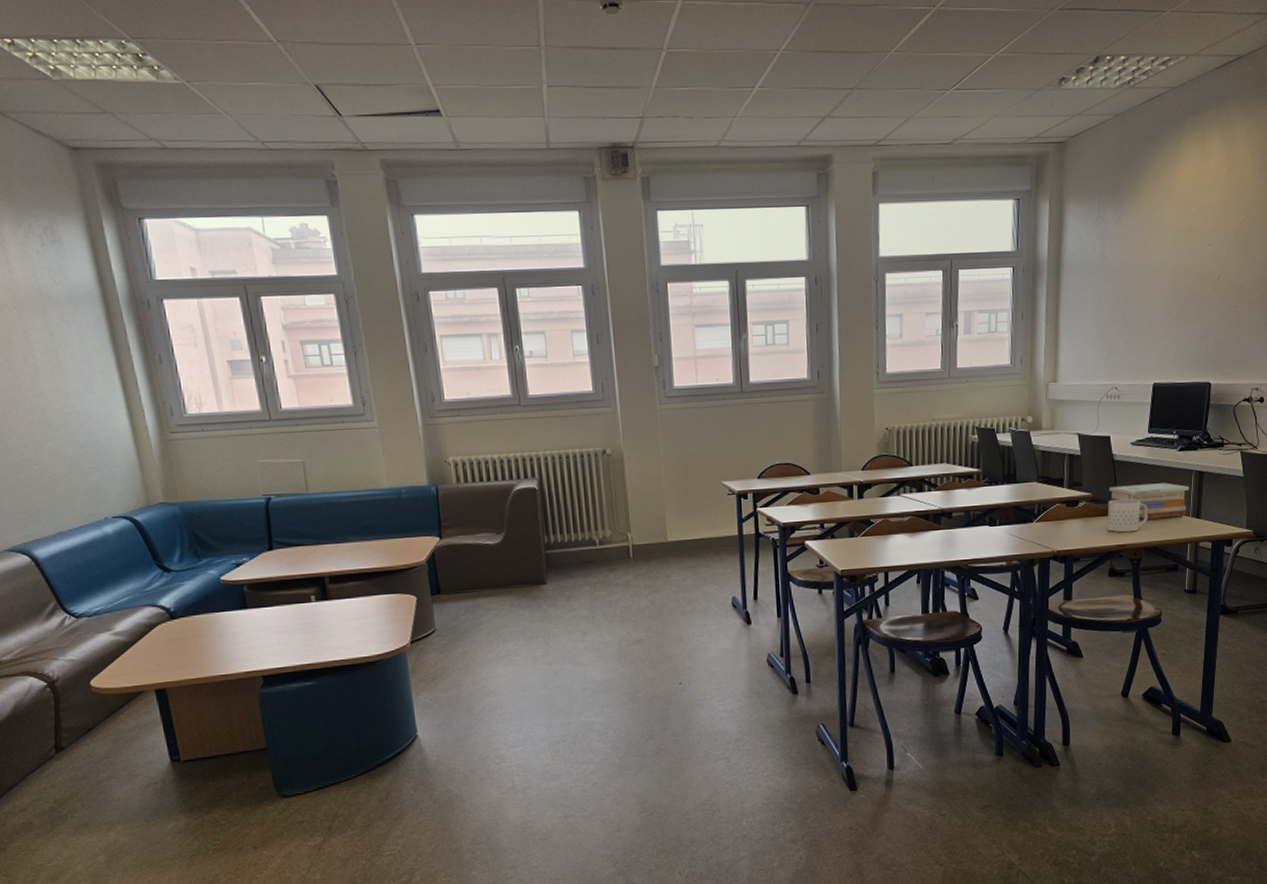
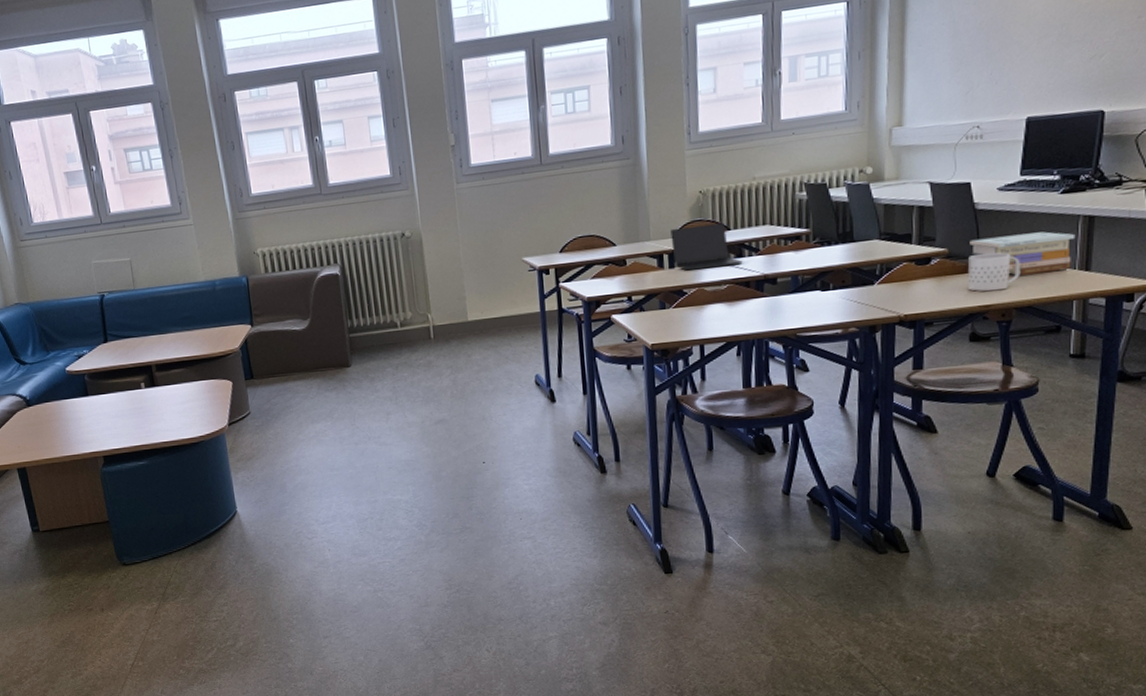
laptop: none [860,459,923,502] -> present [670,223,743,271]

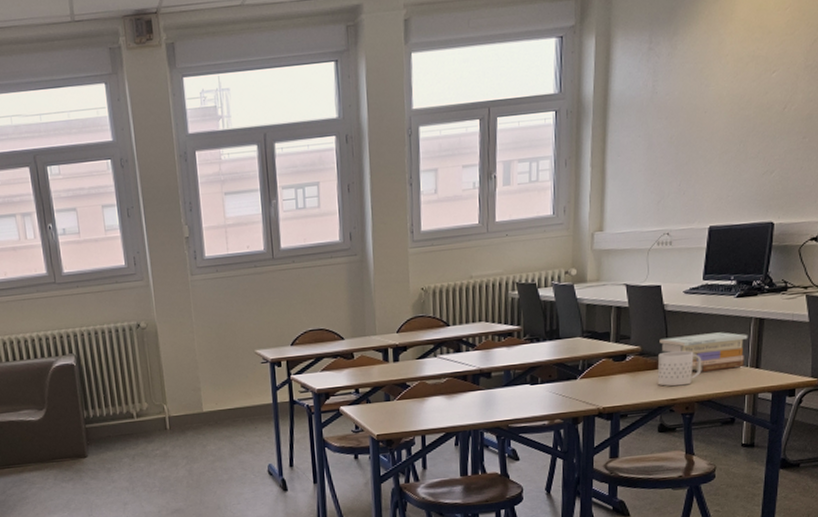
laptop: present [670,223,743,271] -> none [395,319,461,365]

